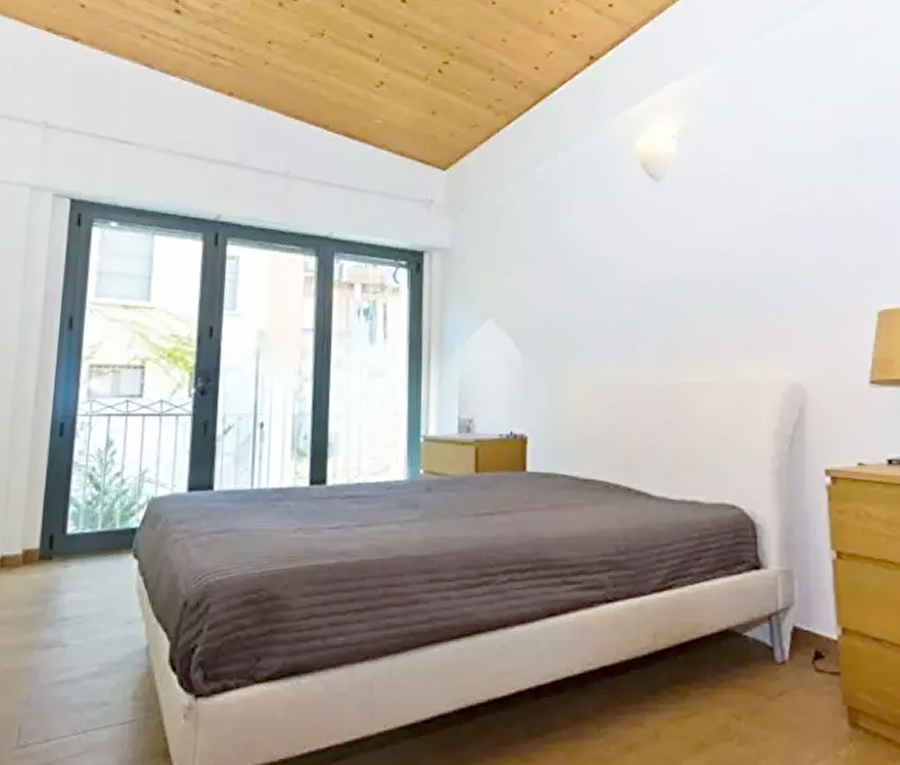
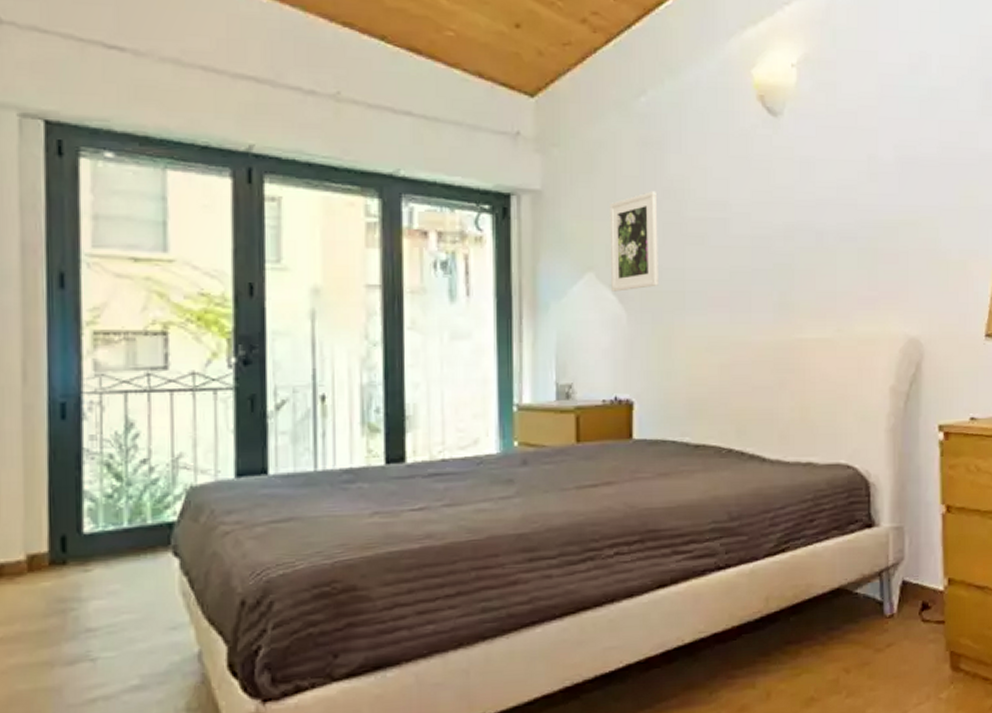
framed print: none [508,247,551,336] -> present [609,190,658,292]

